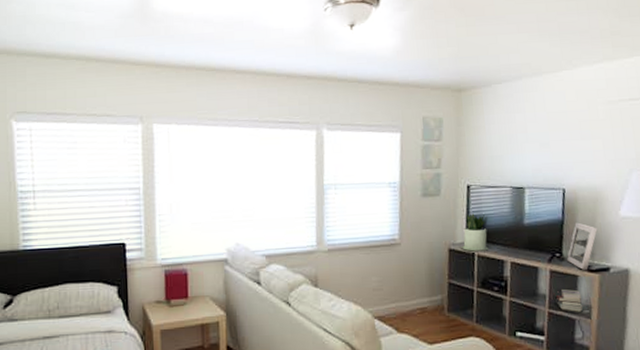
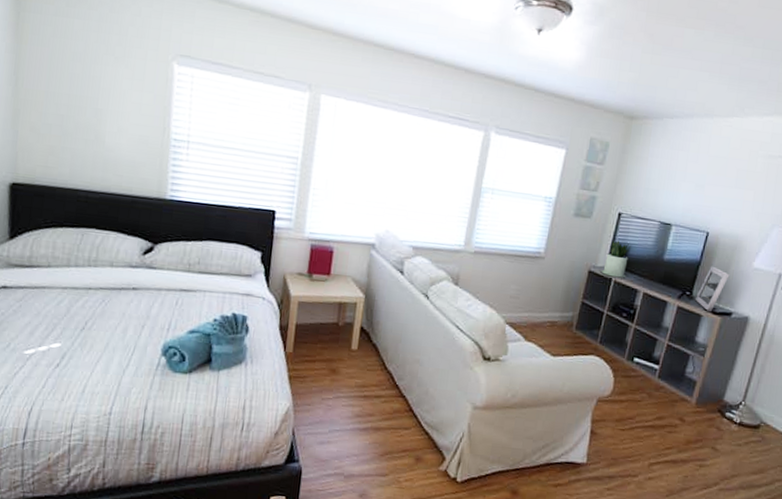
books: present [553,288,583,312] -> none [676,325,701,349]

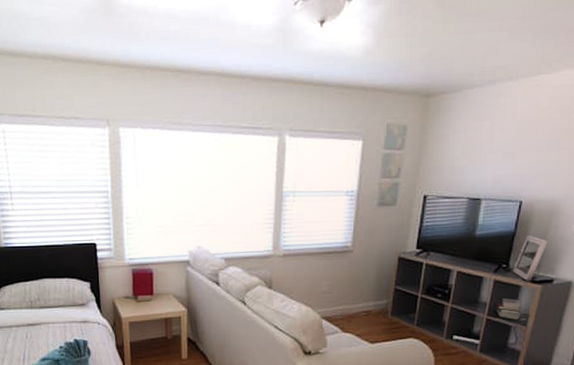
planter: present [600,240,631,279] -> none [410,223,440,261]
books: none [676,325,701,349] -> present [494,297,522,320]

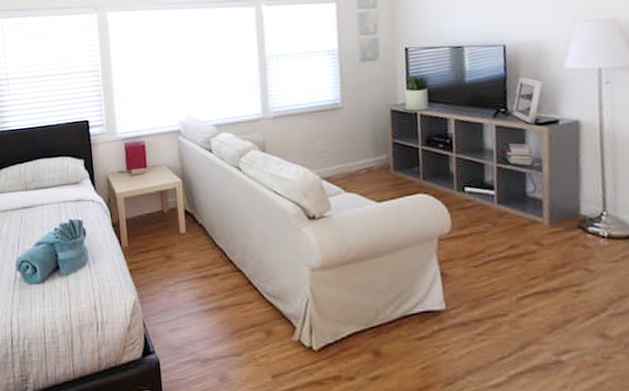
planter: none [410,223,440,261] -> present [403,74,431,112]

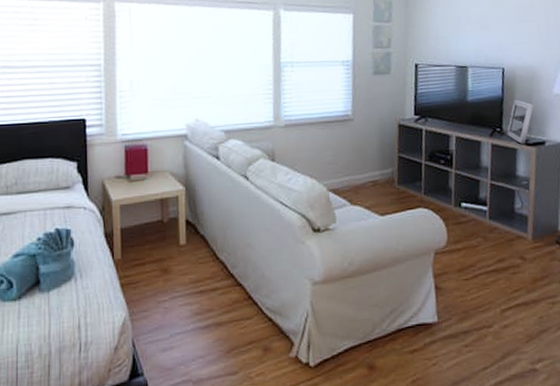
planter: present [403,74,431,112] -> none [410,90,436,128]
books: present [501,143,533,166] -> none [495,161,522,183]

